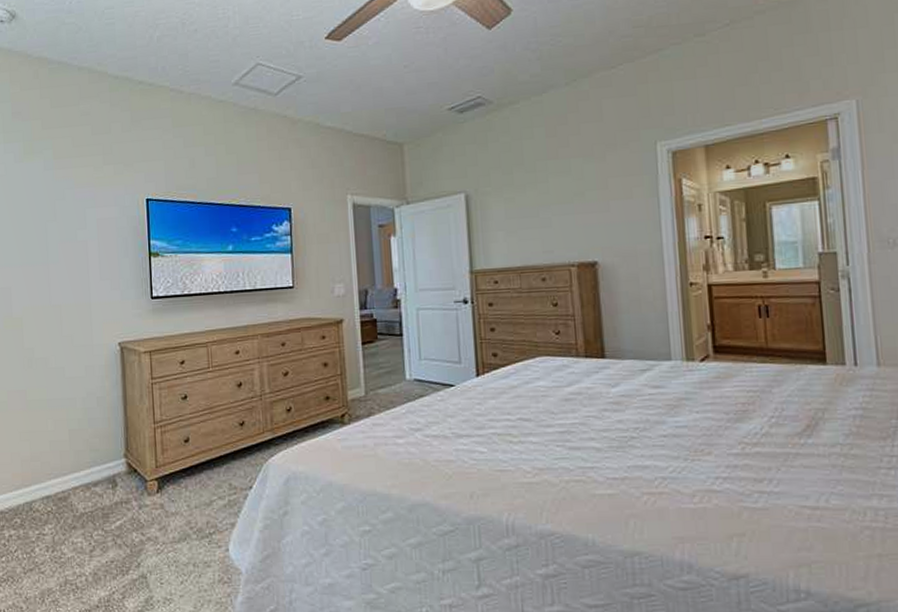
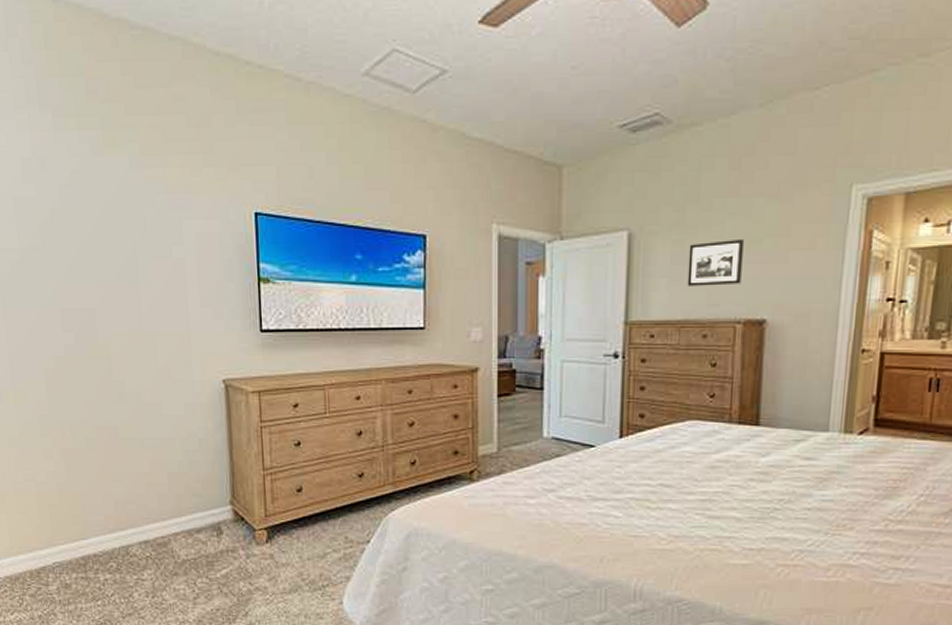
picture frame: none [520,193,570,237] -> present [687,238,744,286]

